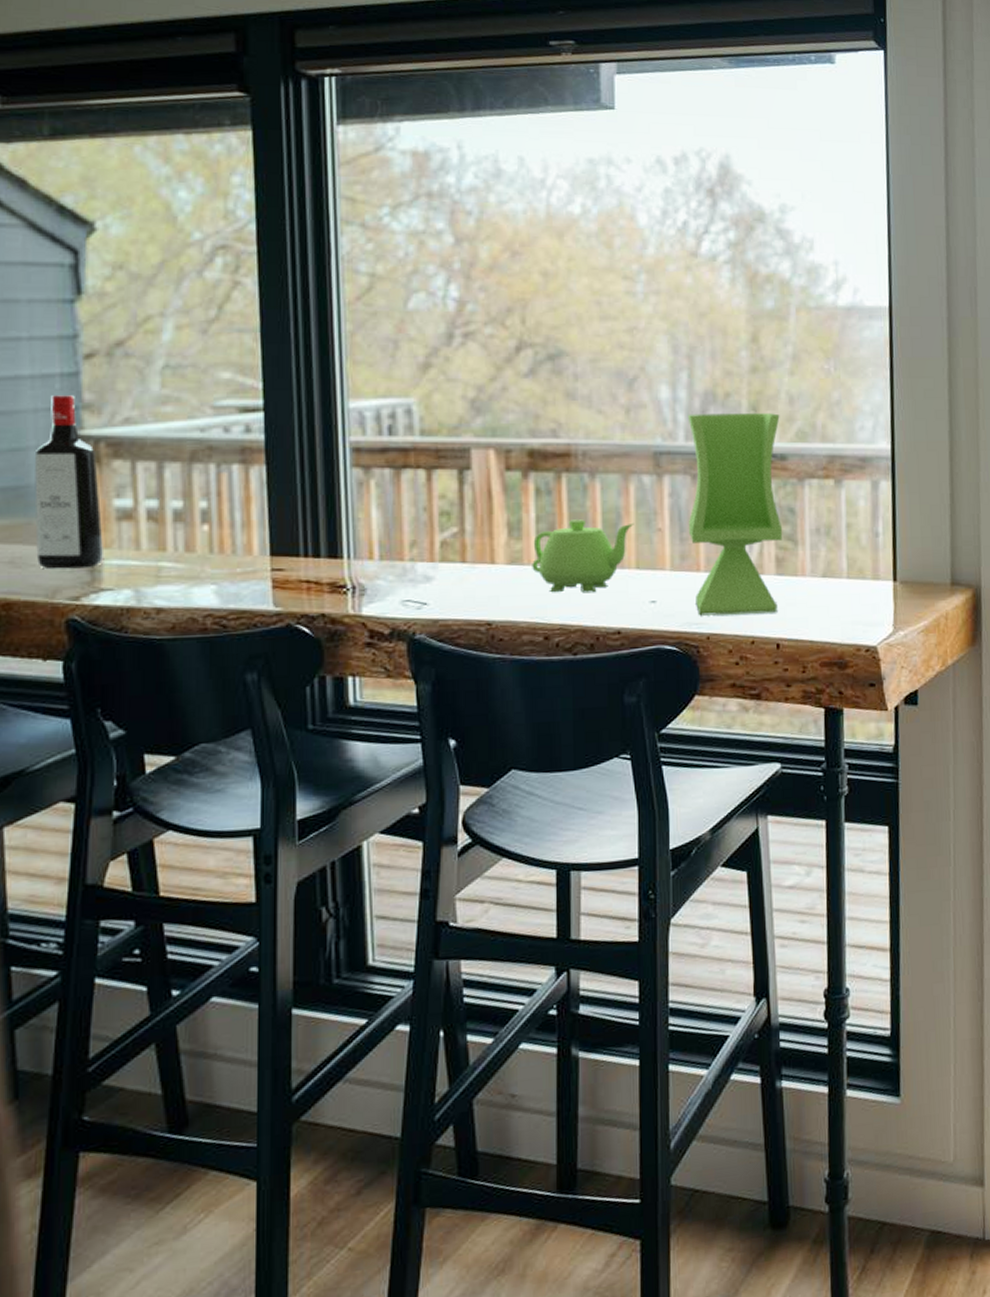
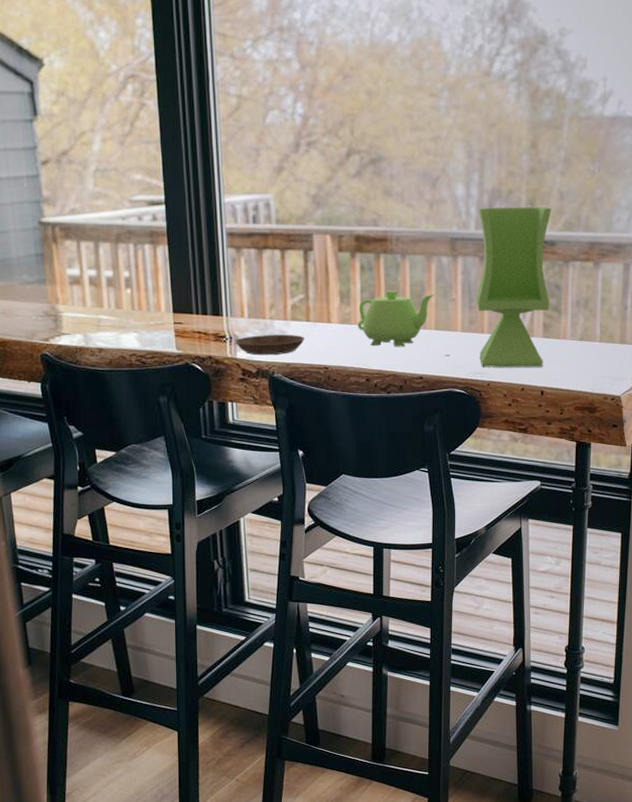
liquor bottle: present [35,395,103,569] -> none [14,192,62,319]
saucer: none [360,581,459,611] -> present [235,335,305,356]

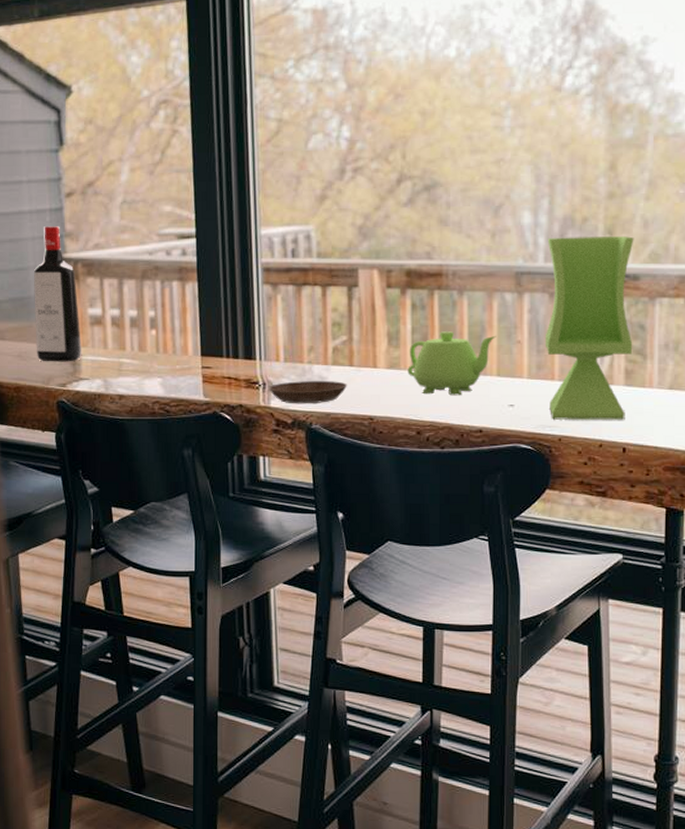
liquor bottle: none [14,192,62,319] -> present [34,226,81,362]

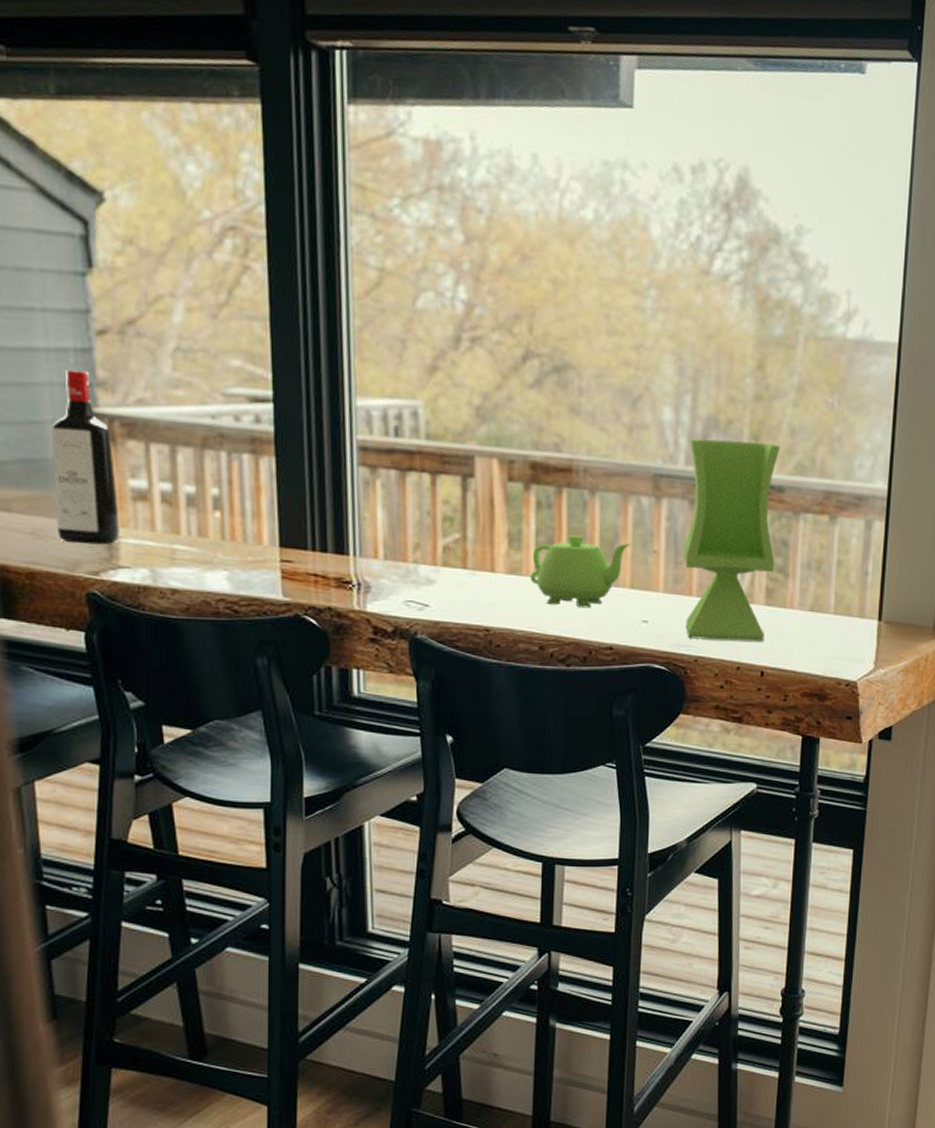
saucer: present [269,381,347,404] -> none [365,583,459,611]

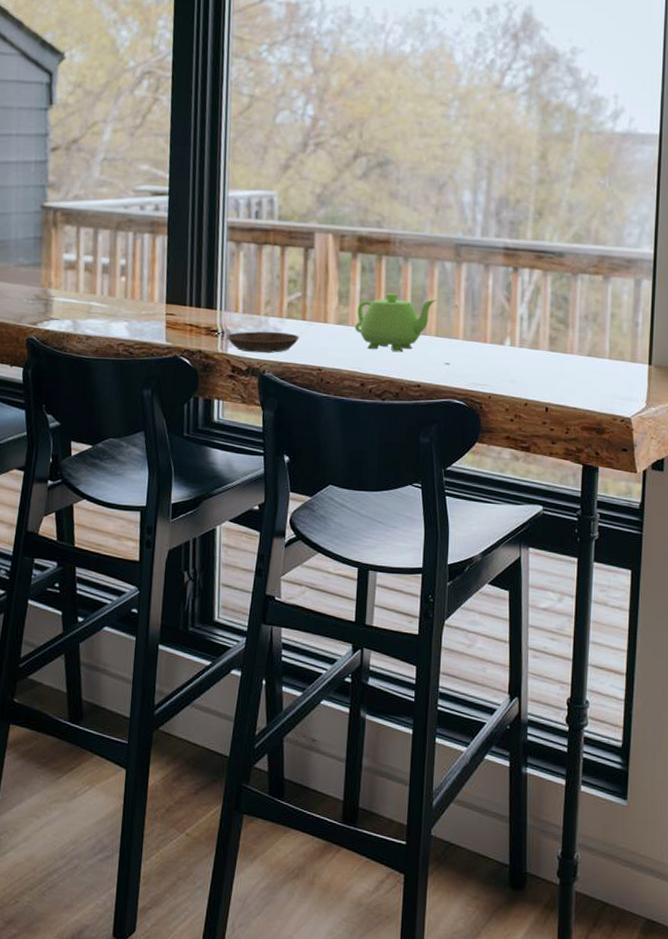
liquor bottle: present [53,370,120,545] -> none [11,176,55,302]
saucer: none [365,583,459,611] -> present [227,331,299,353]
vase: present [683,438,780,642] -> none [479,215,560,382]

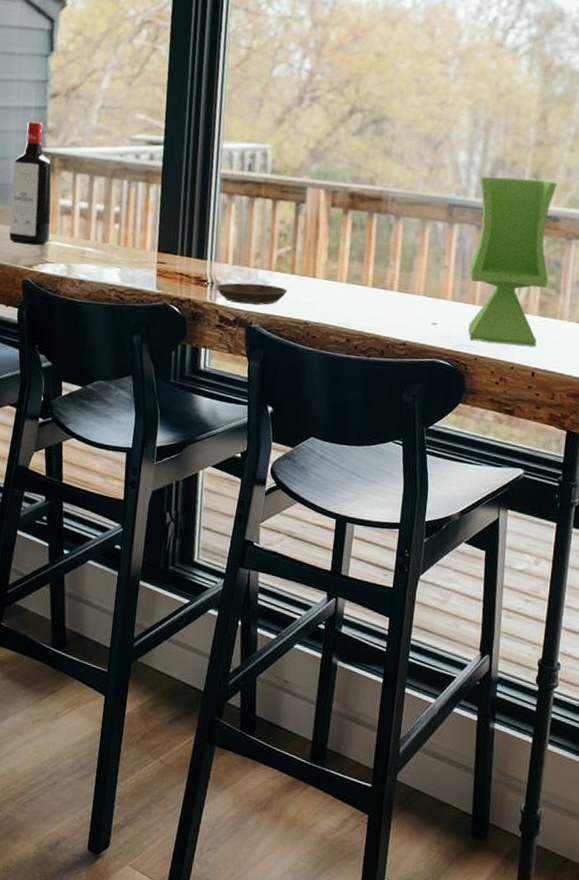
liquor bottle: none [11,176,55,302] -> present [8,122,52,246]
teapot: present [355,293,436,353] -> none [343,251,426,311]
vase: none [479,215,560,382] -> present [468,176,557,347]

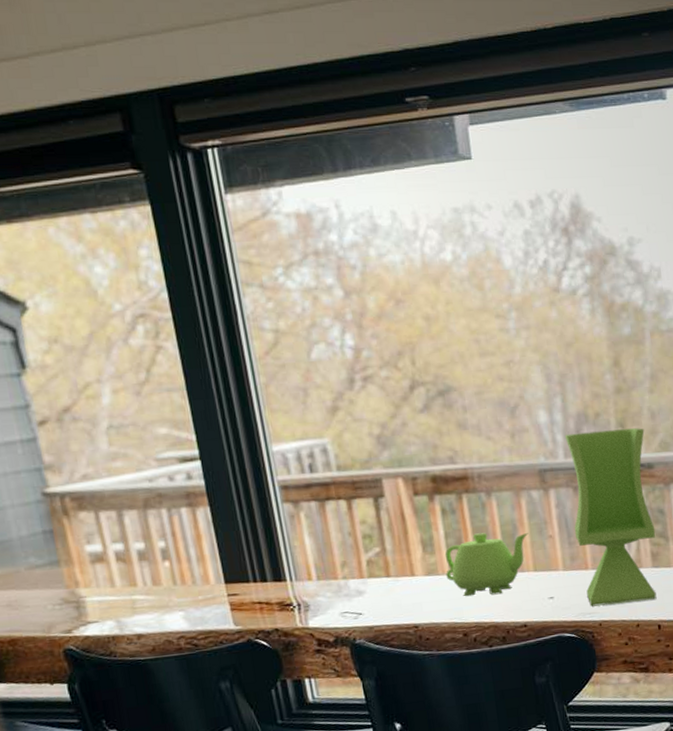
liquor bottle: present [8,122,52,246] -> none [12,458,85,609]
saucer: present [216,282,287,305] -> none [304,593,387,622]
teapot: none [343,251,426,311] -> present [444,532,529,597]

